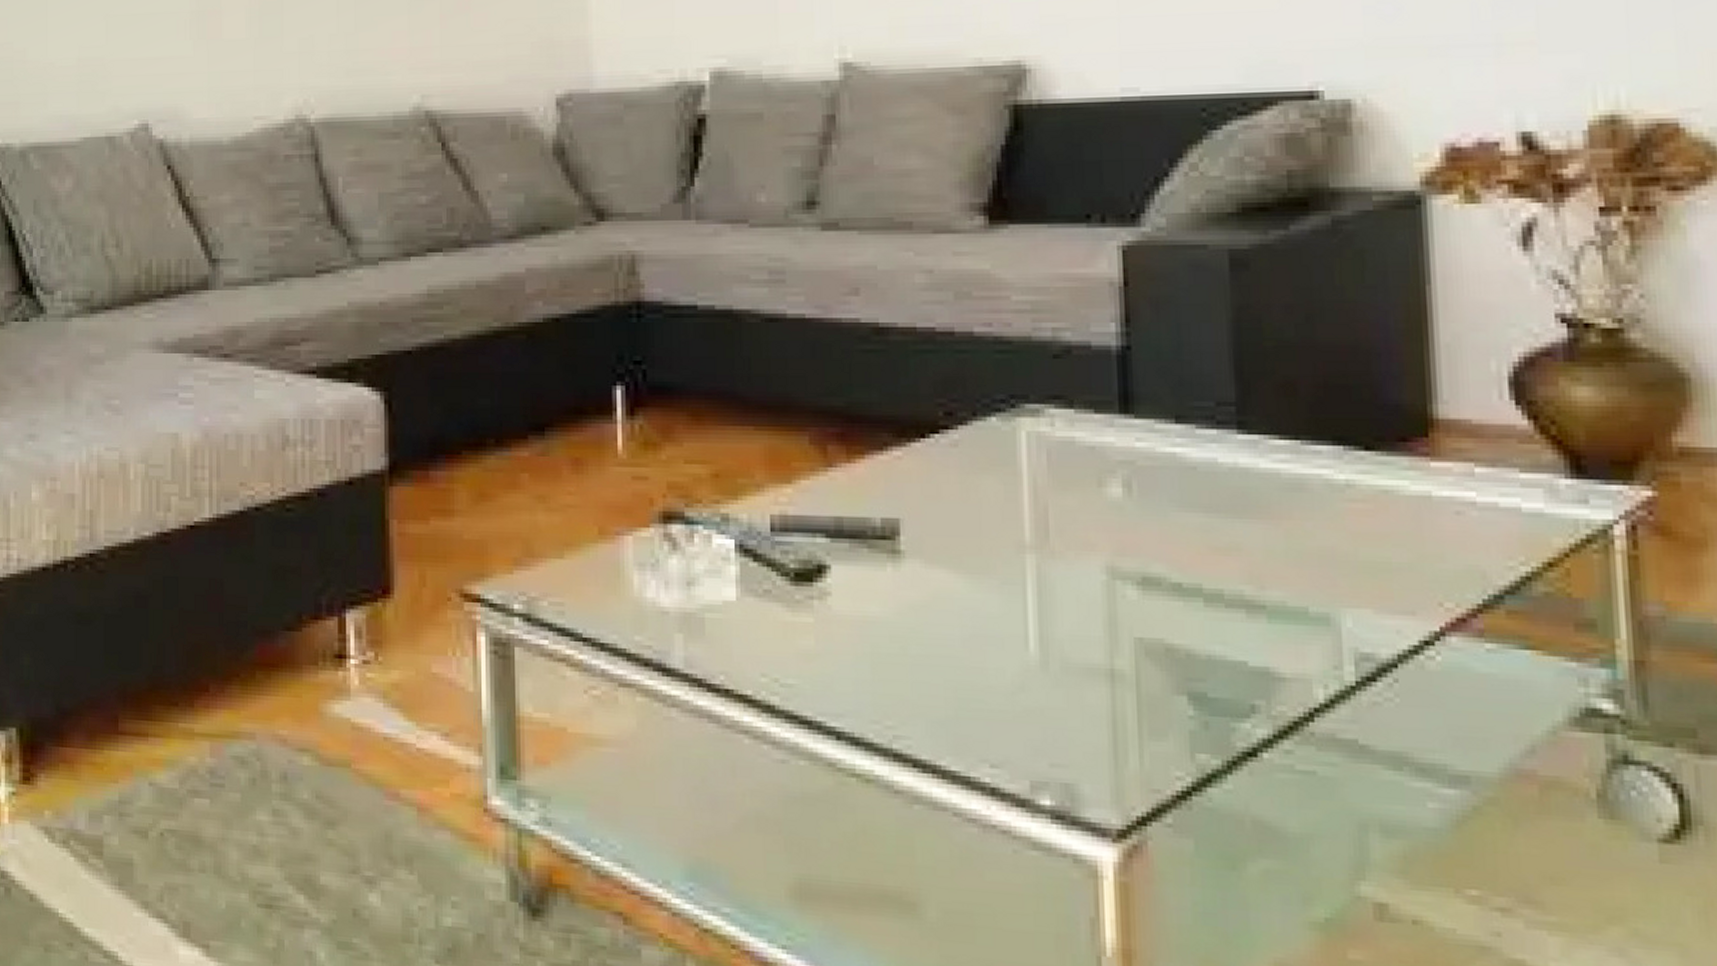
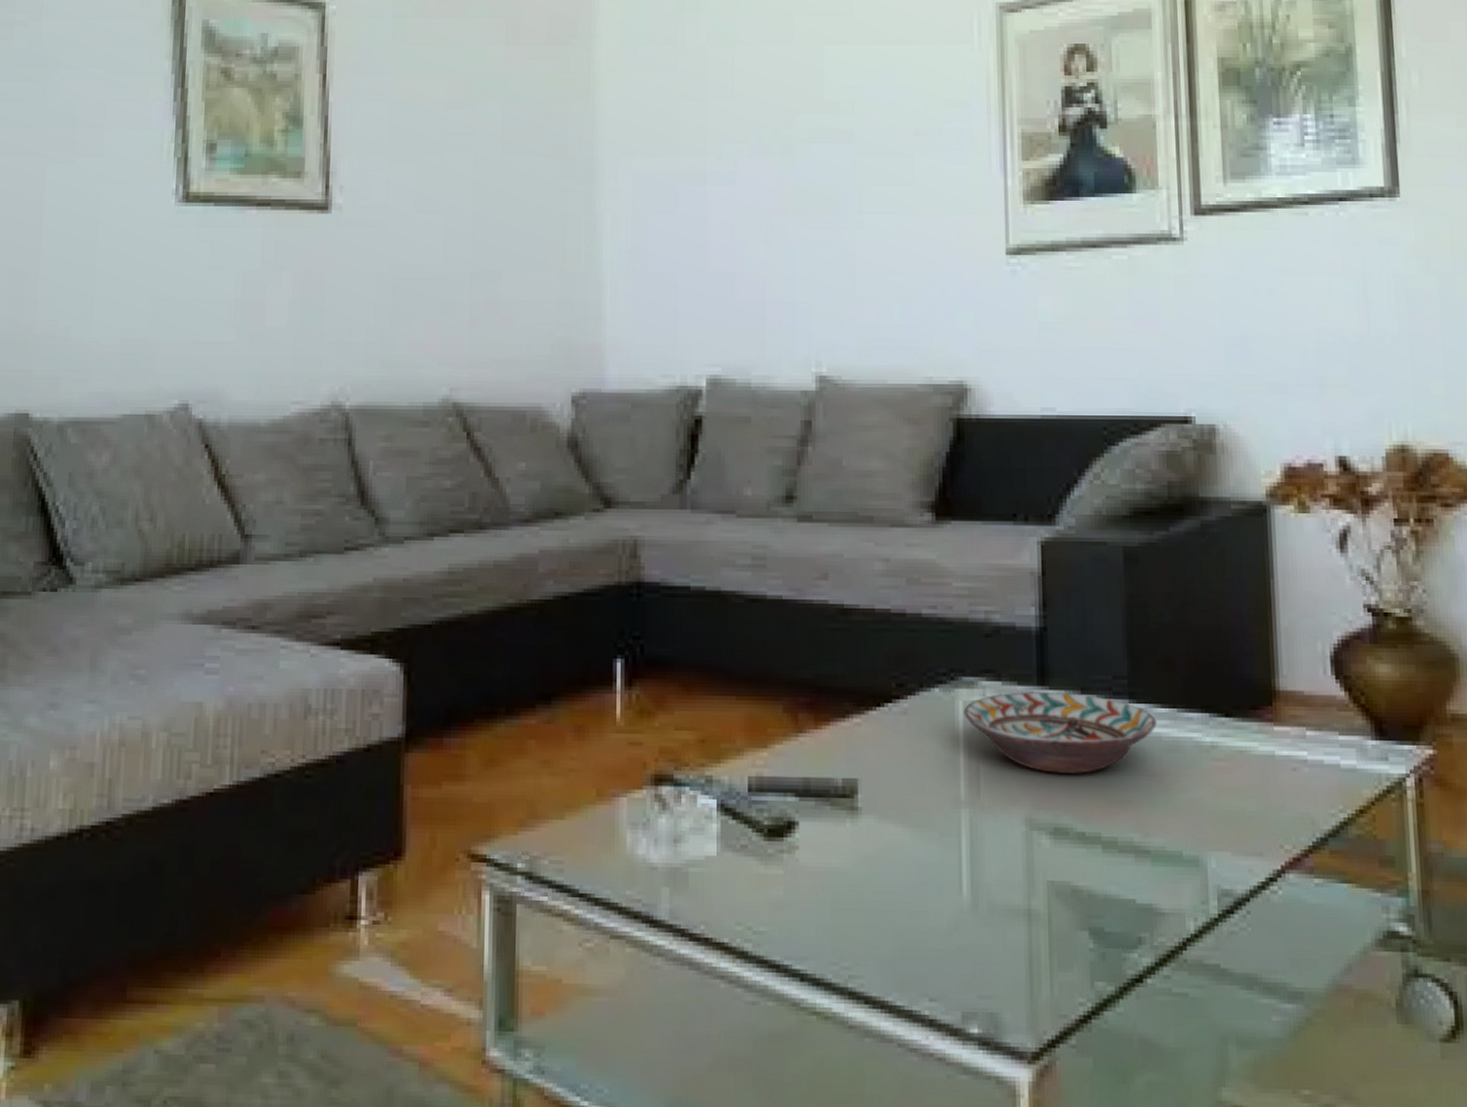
decorative bowl: none [1027,420,1274,517] -> present [964,691,1157,775]

